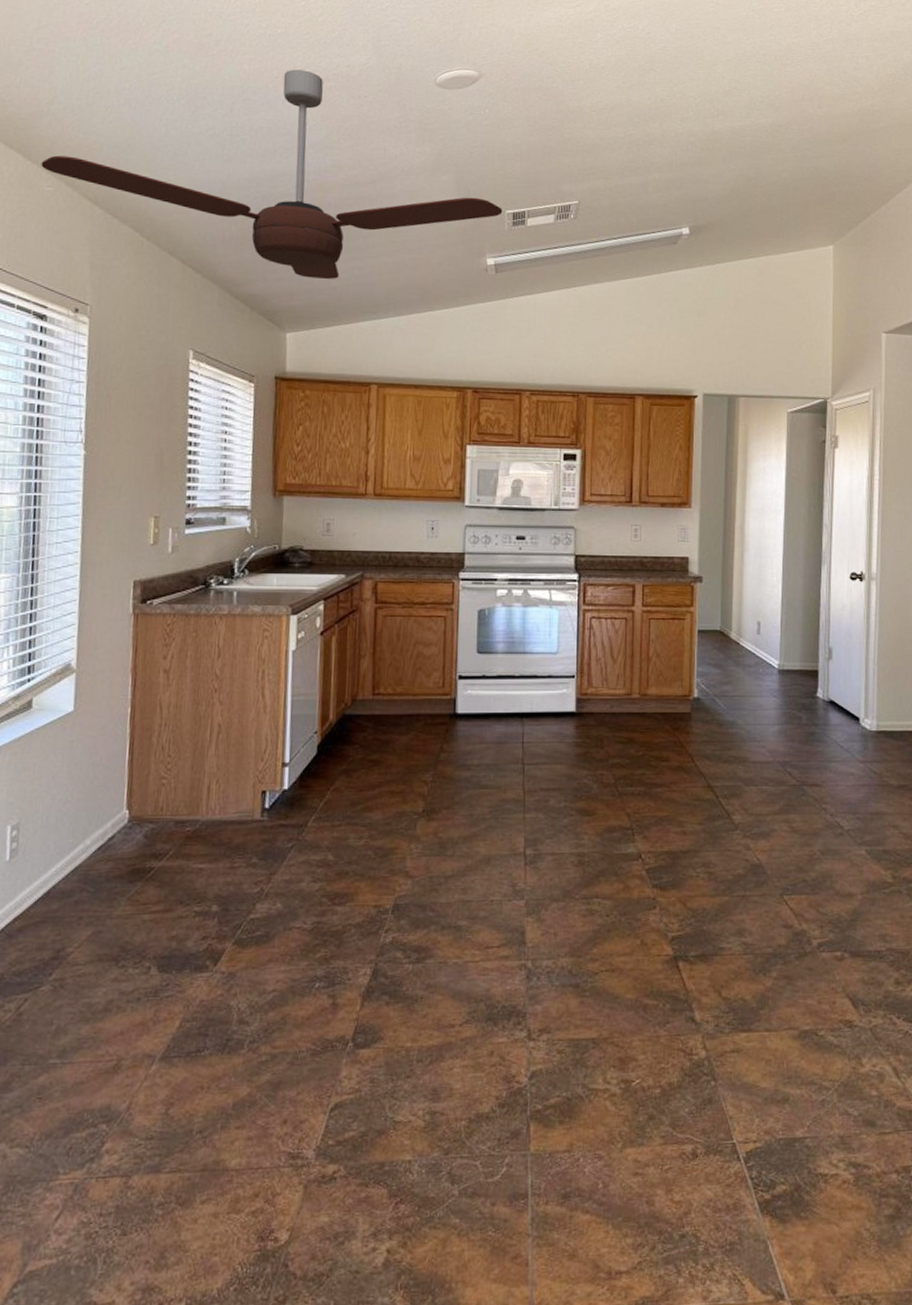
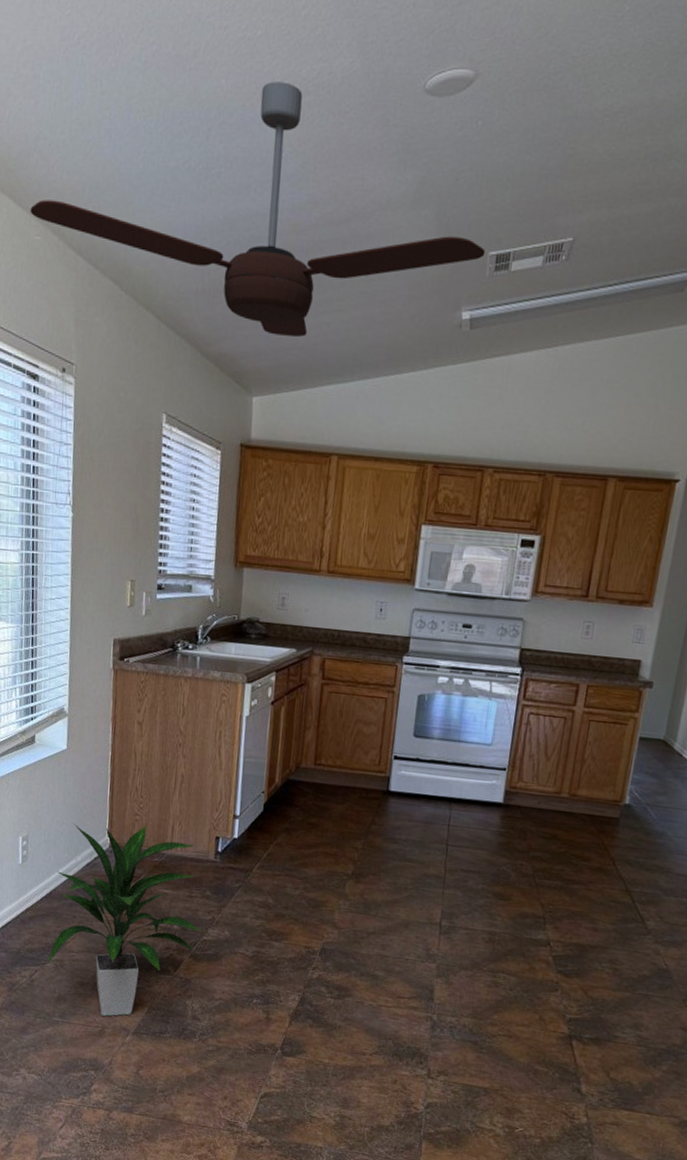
indoor plant: none [41,790,248,1043] -> present [47,824,202,1017]

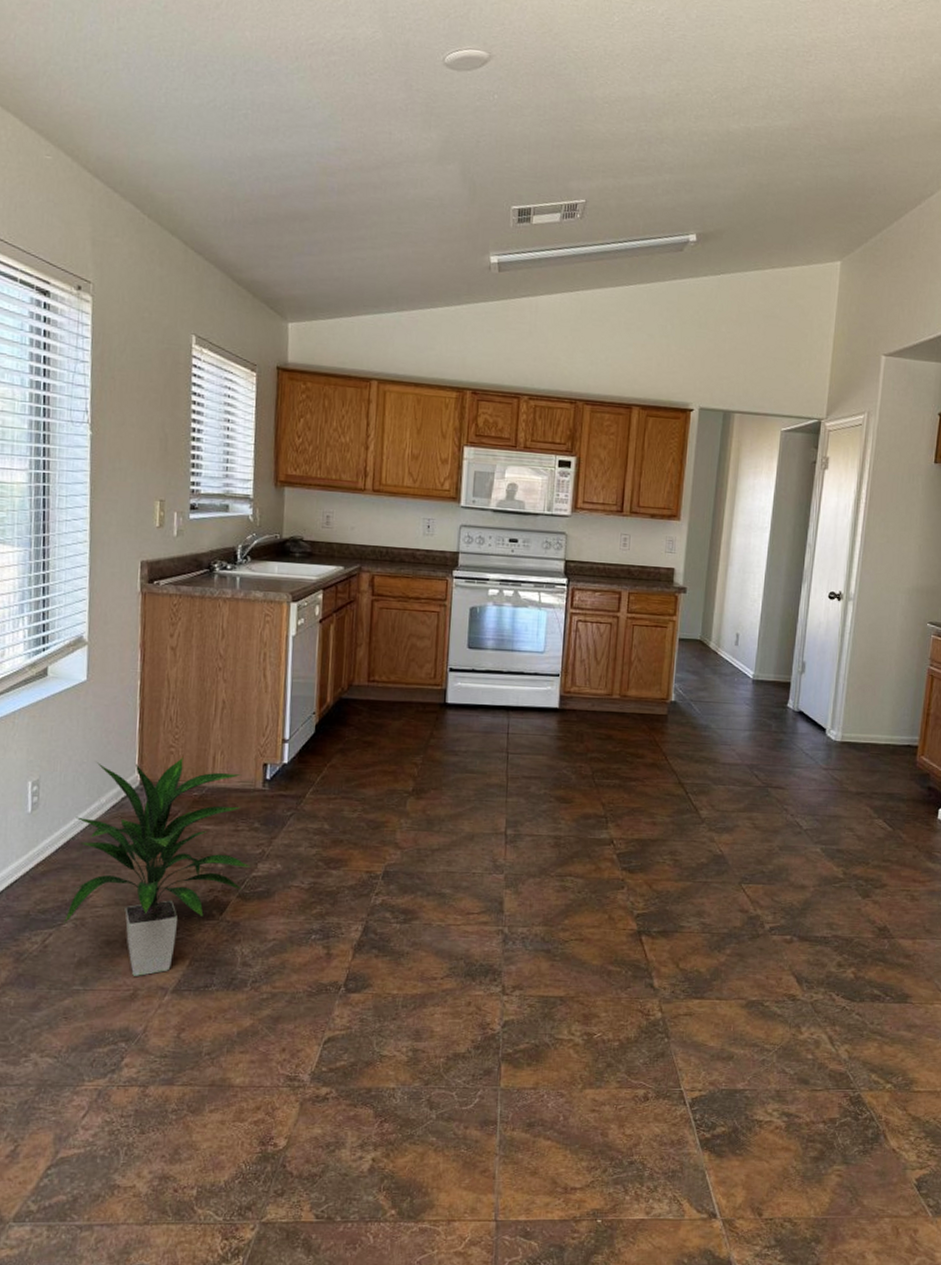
ceiling fan: present [30,81,486,337] -> none [39,39,508,269]

